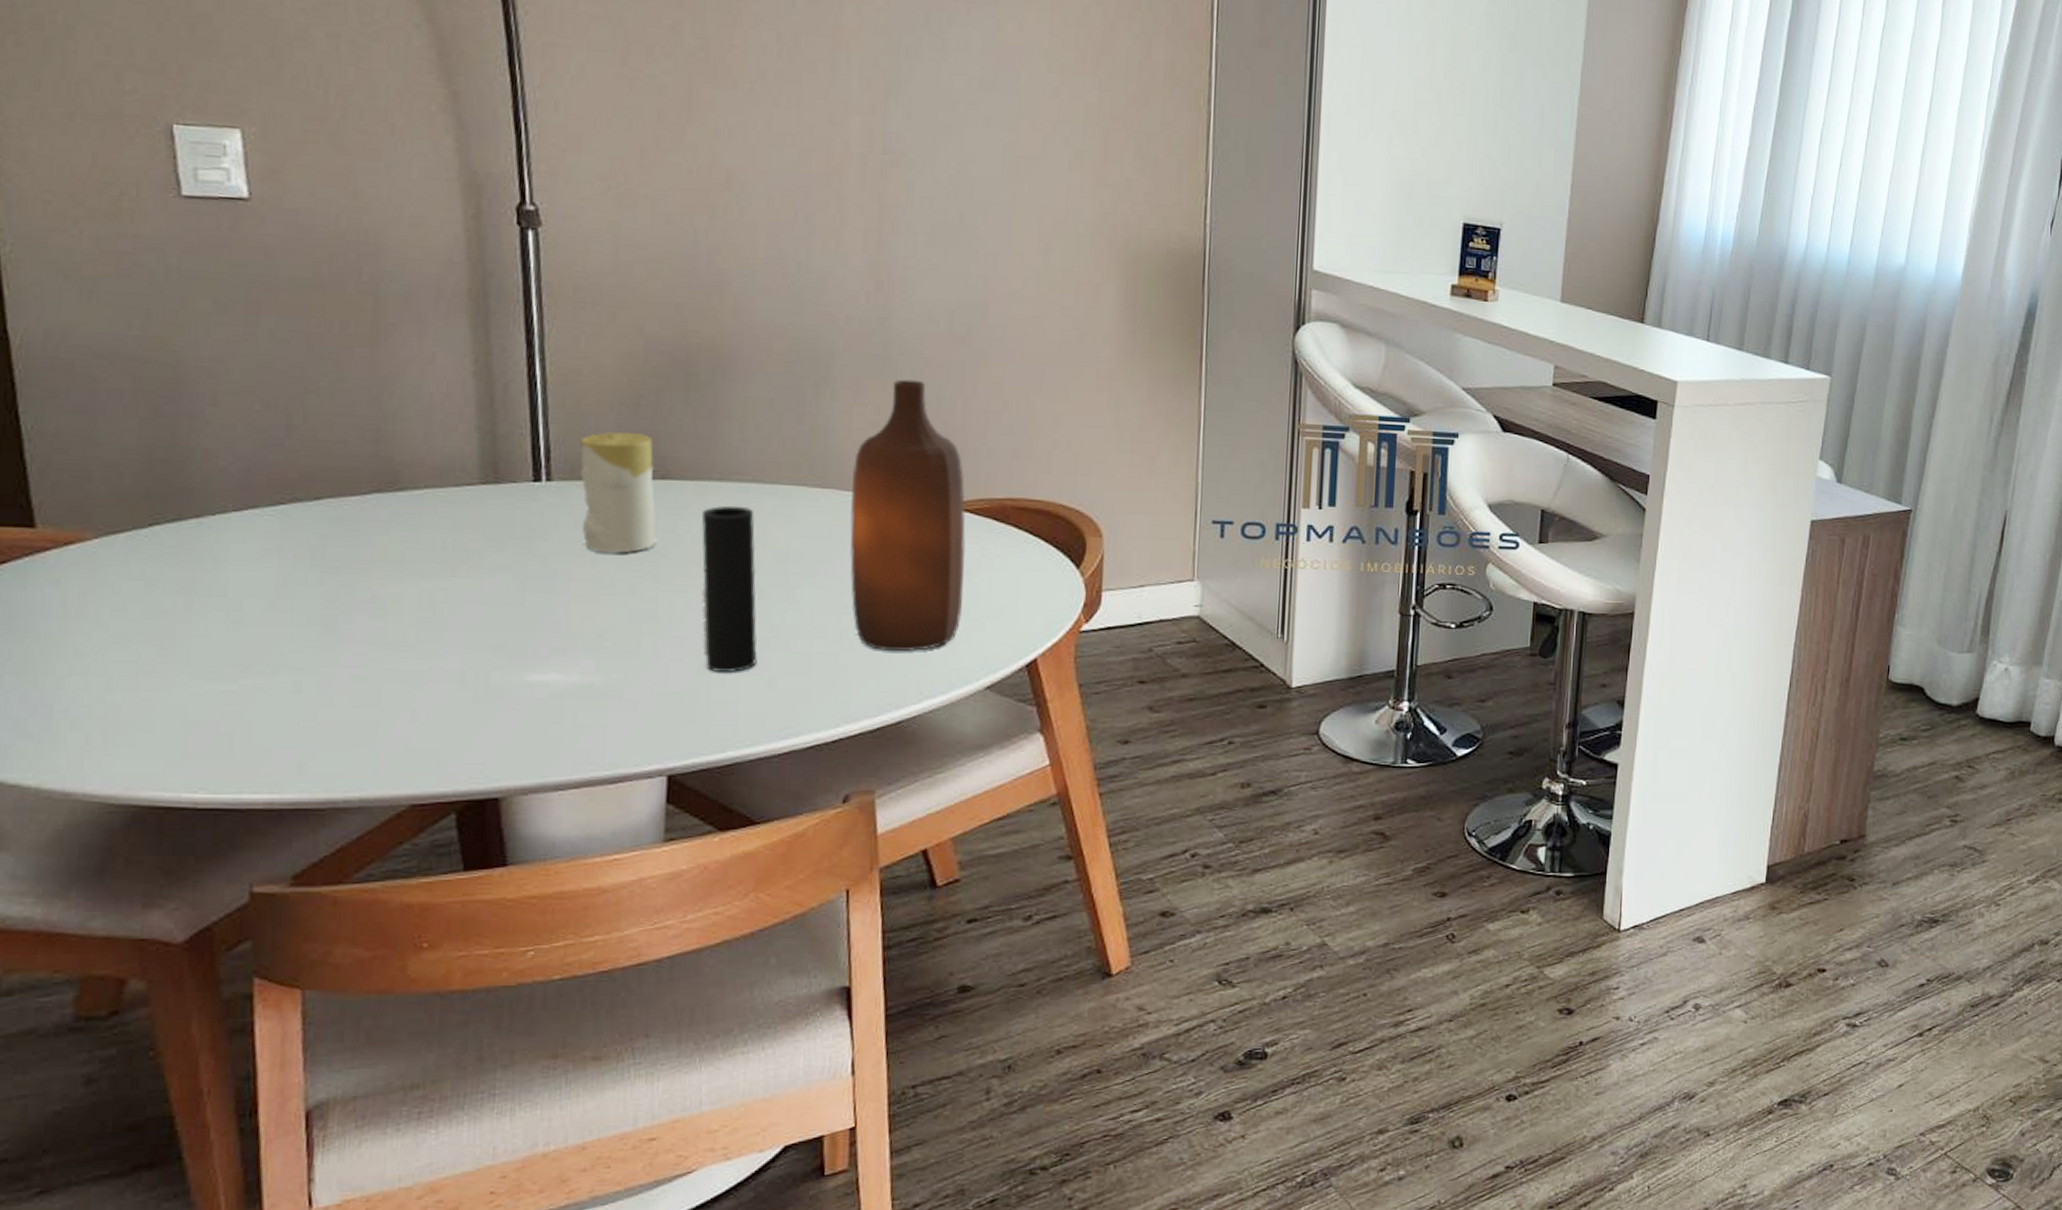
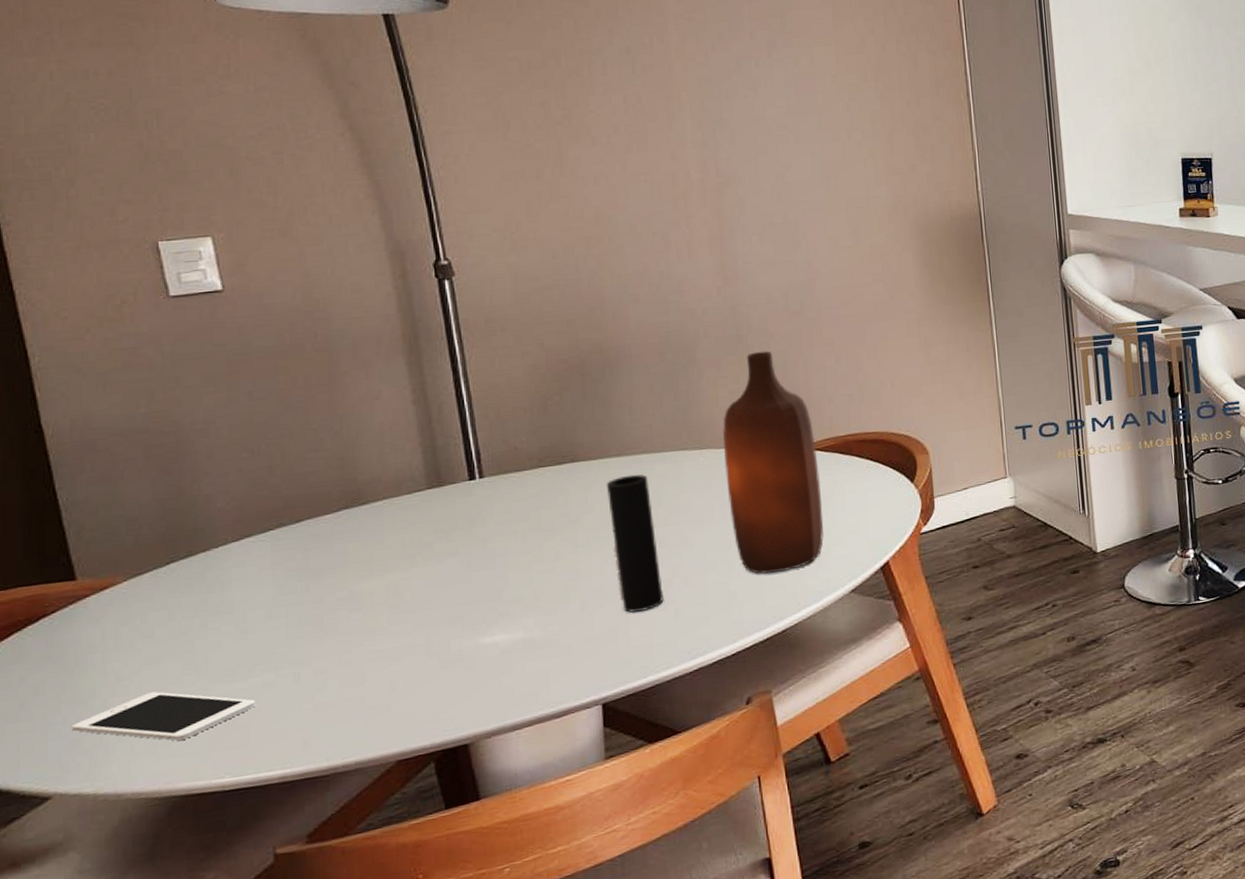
cell phone: none [15,677,244,740] -> present [71,691,256,741]
candle: present [580,431,656,554] -> none [503,428,572,530]

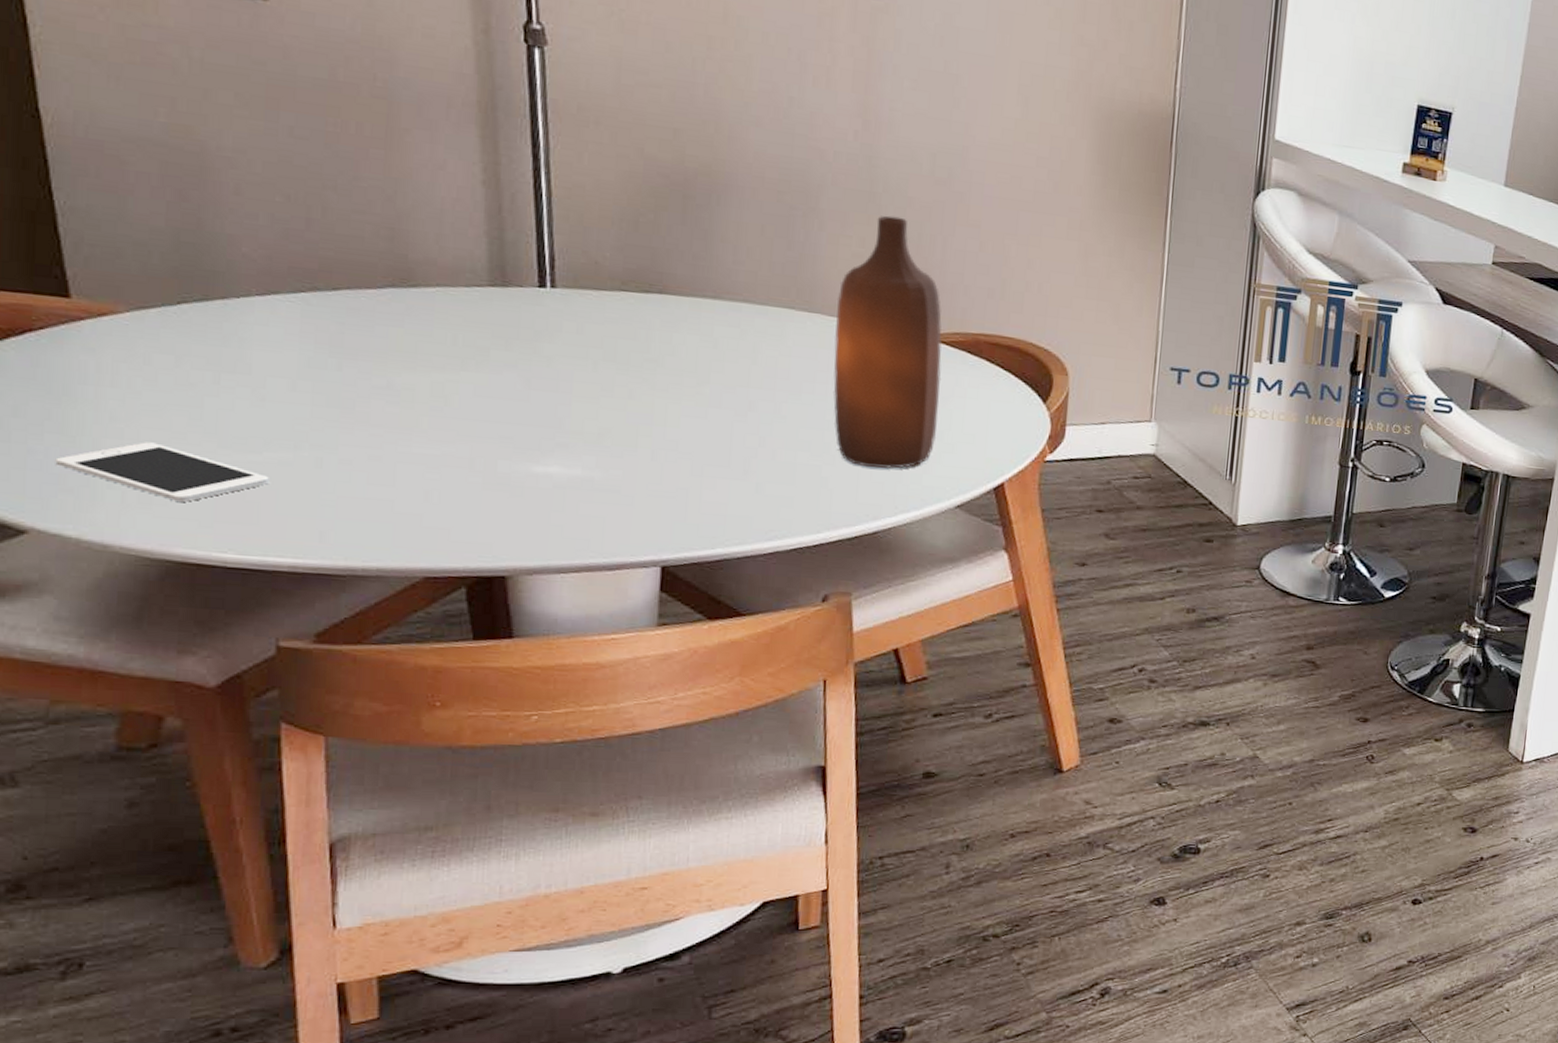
cup: present [607,474,664,613] -> none [695,322,746,477]

